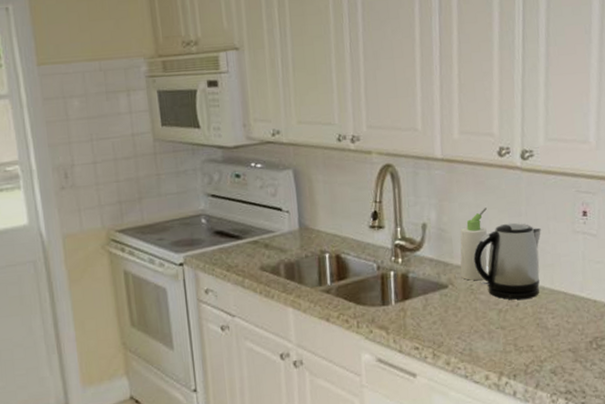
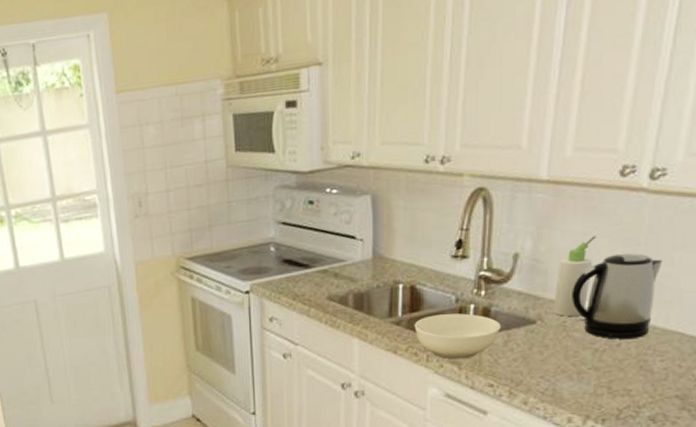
bowl: none [342,280,420,325] -> present [414,313,502,360]

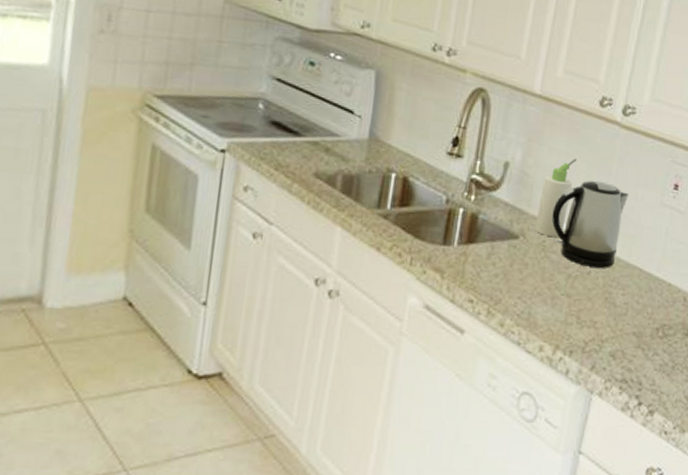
bowl: present [414,313,502,360] -> none [401,213,487,268]

